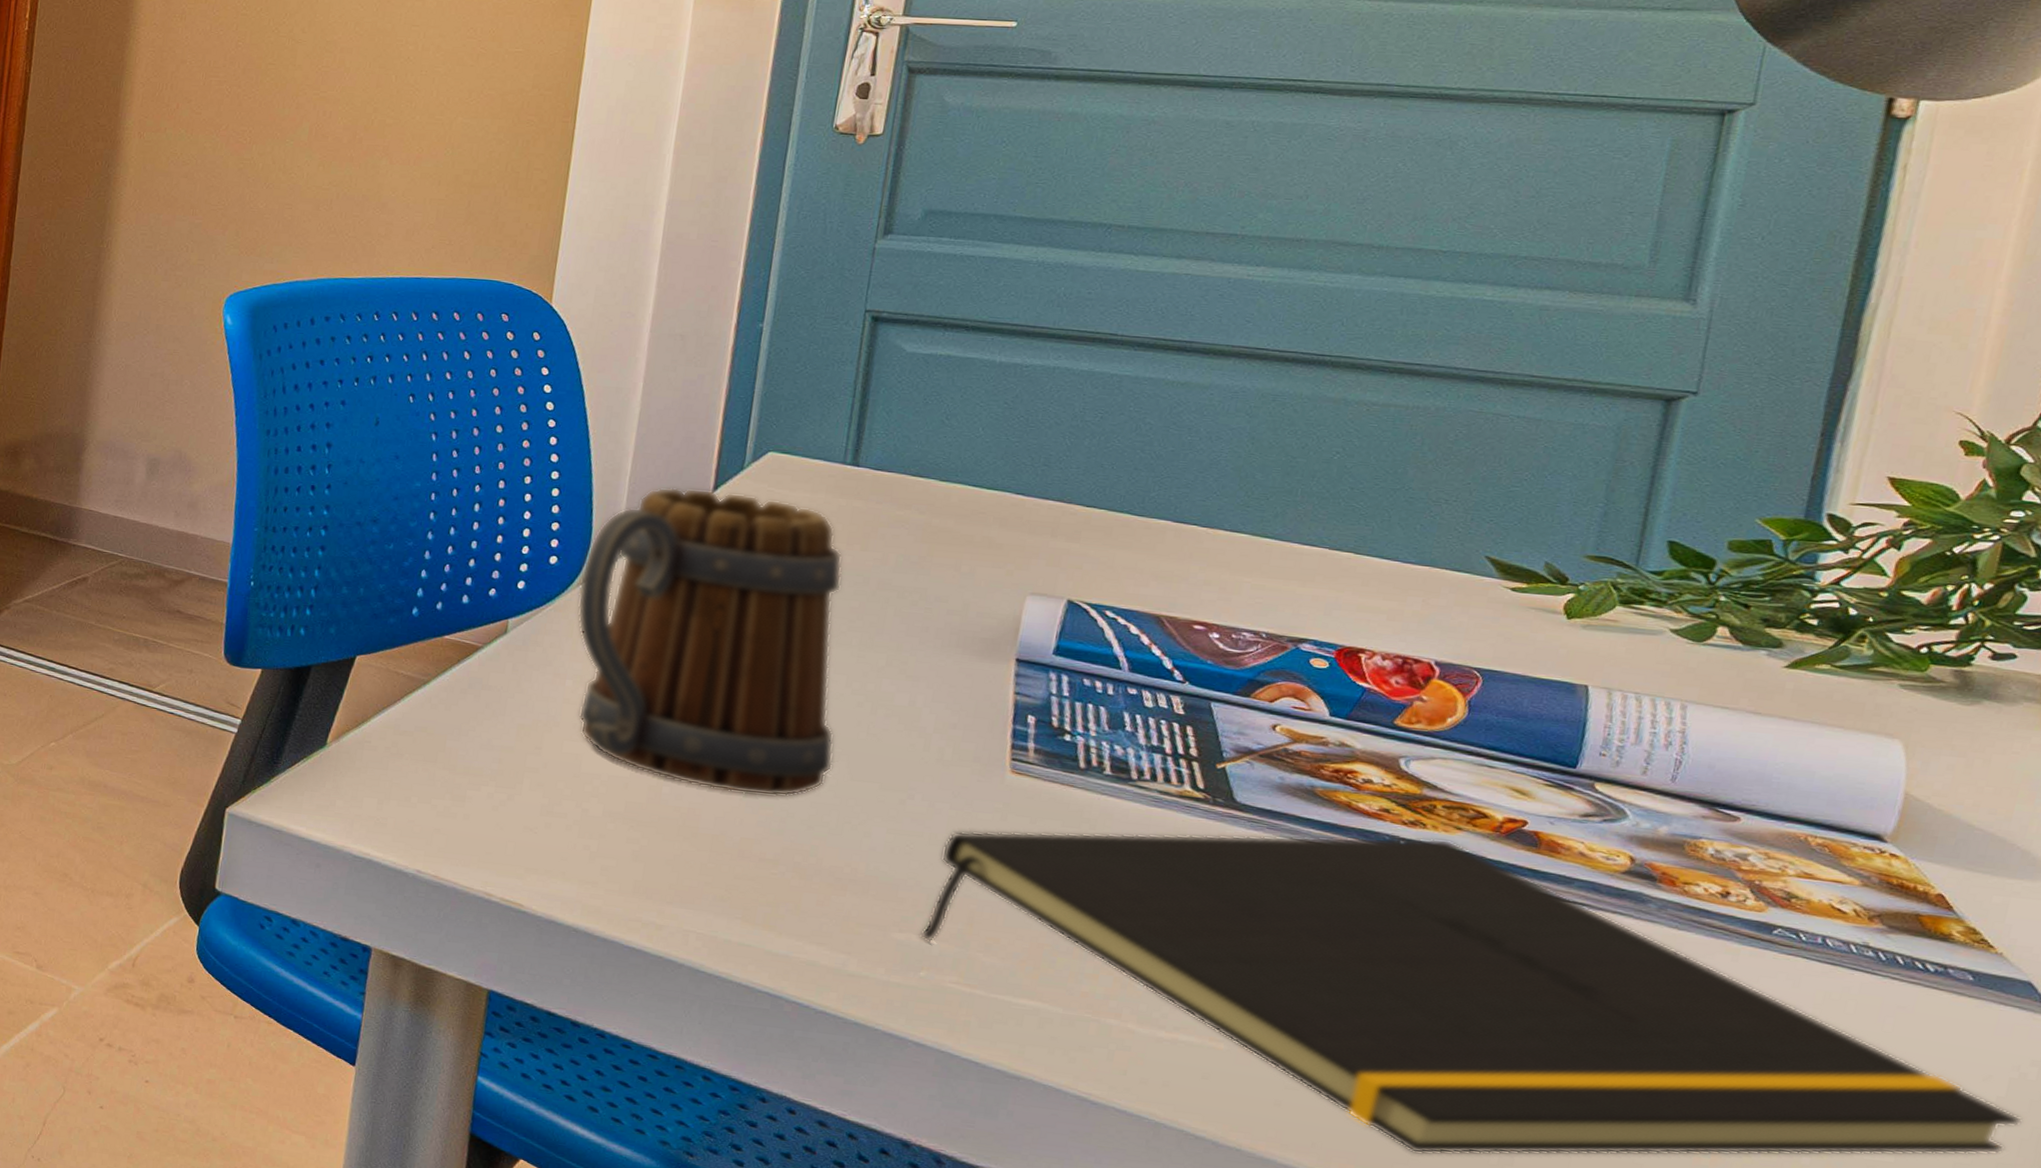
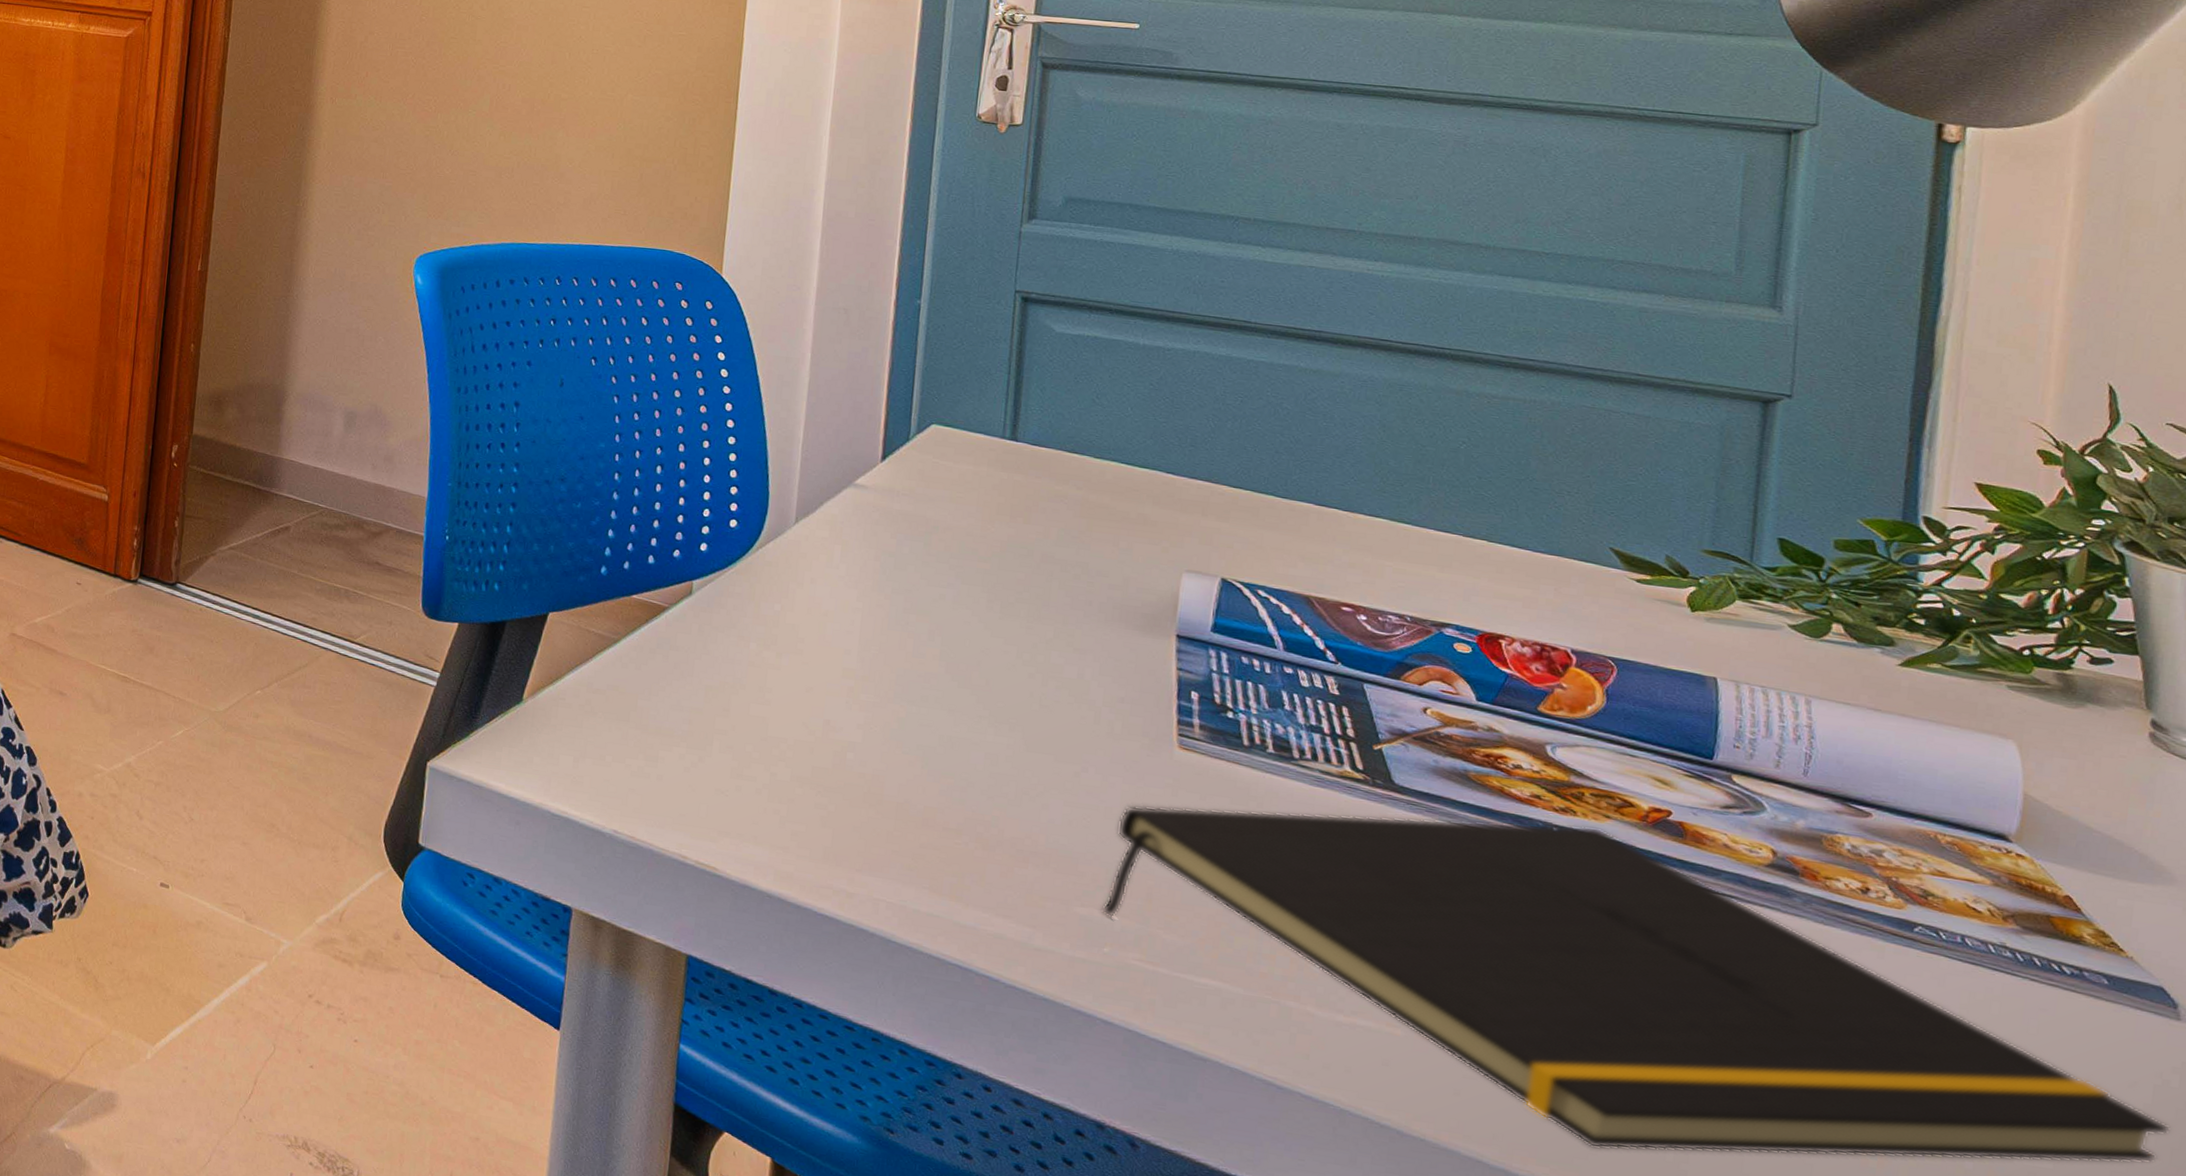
mug: present [577,487,843,797] -> none [758,455,1009,766]

